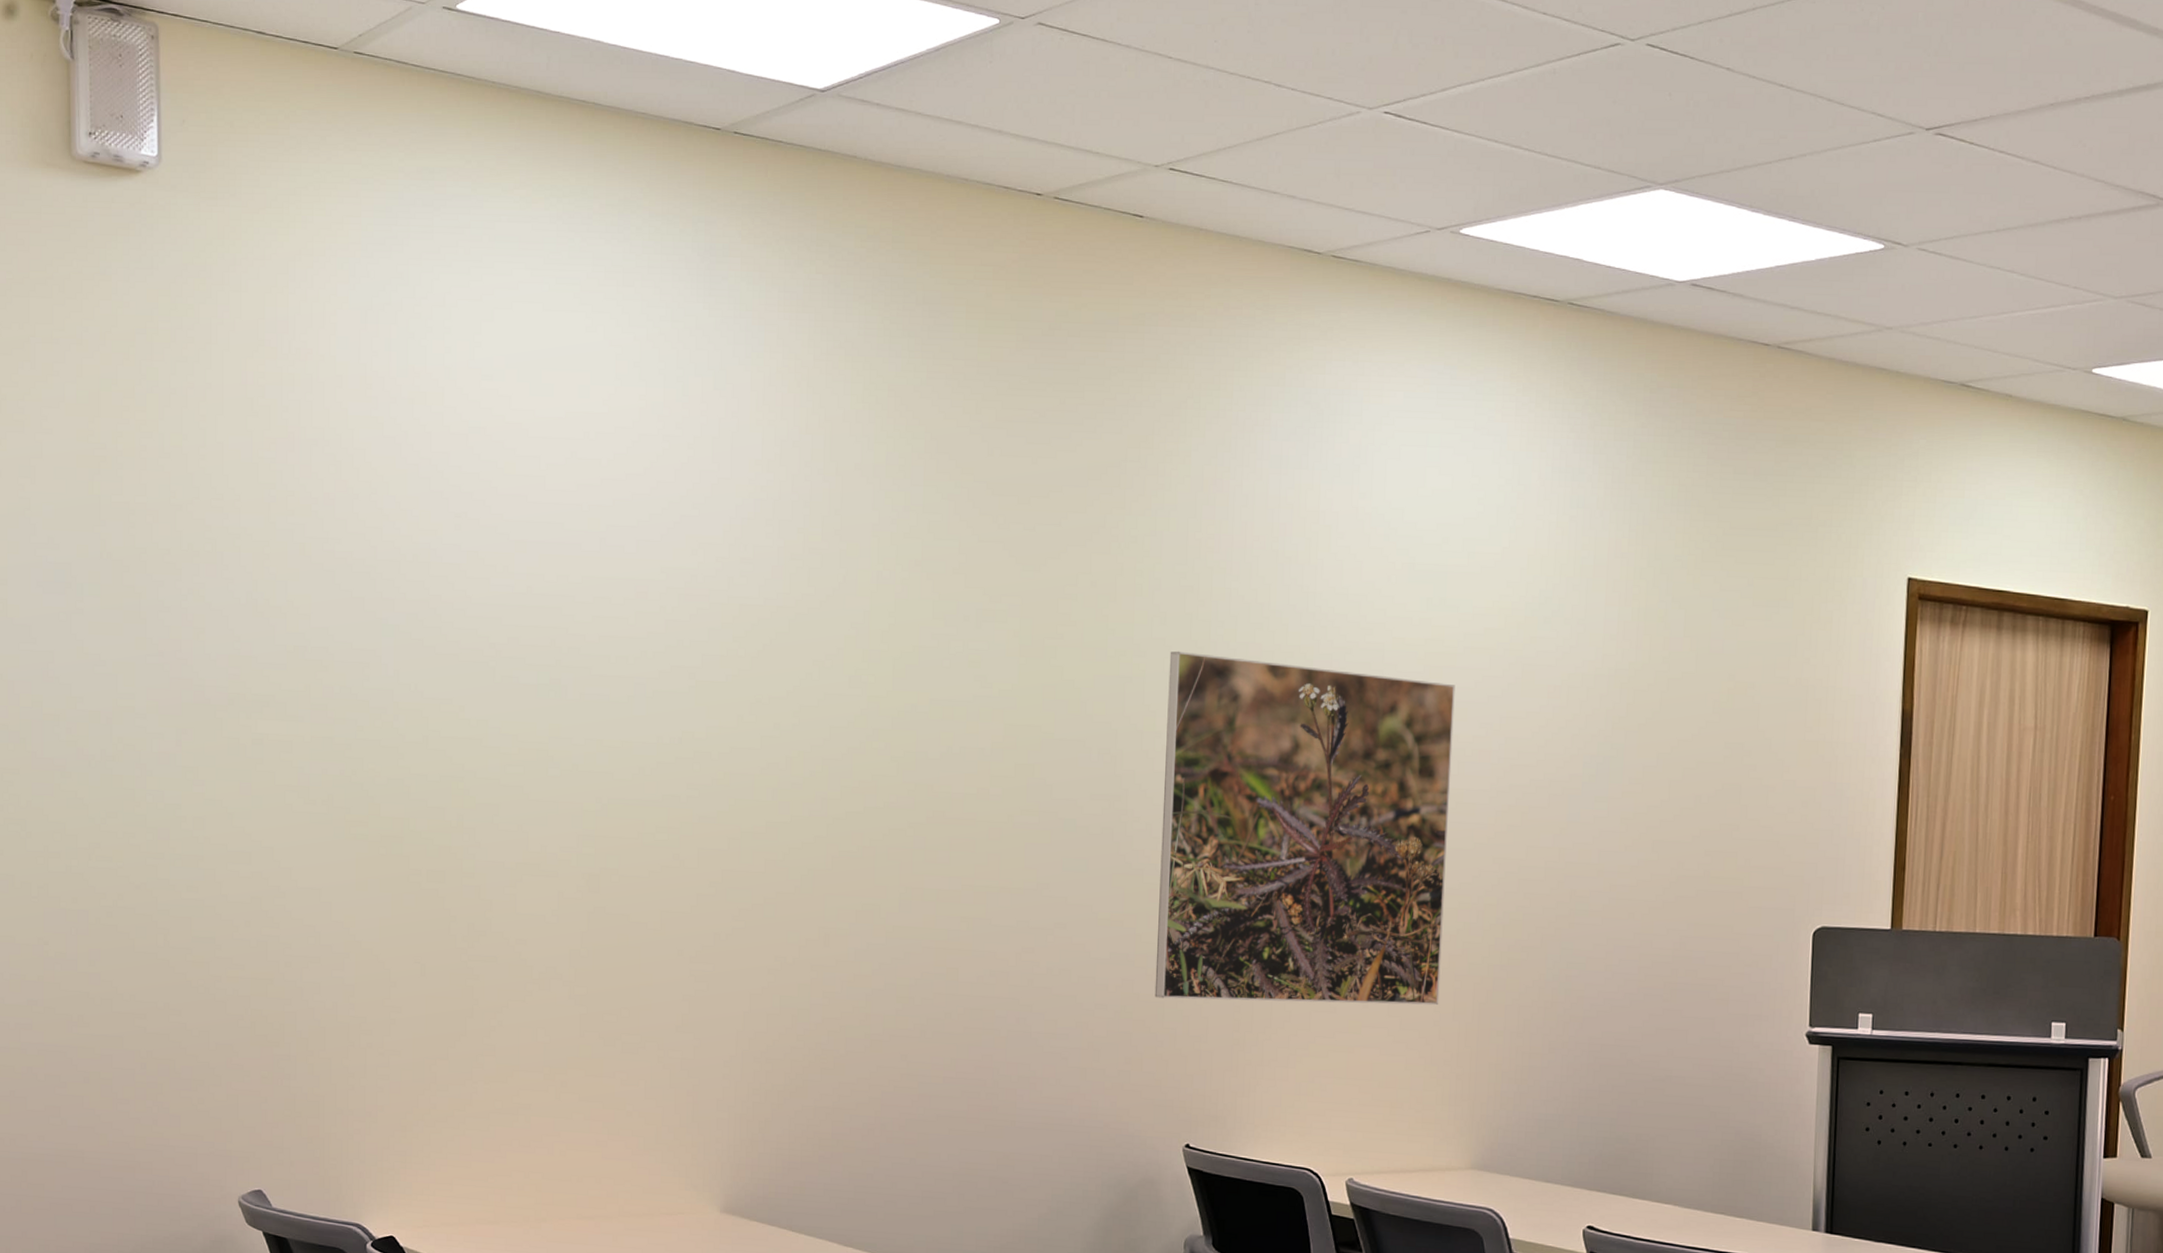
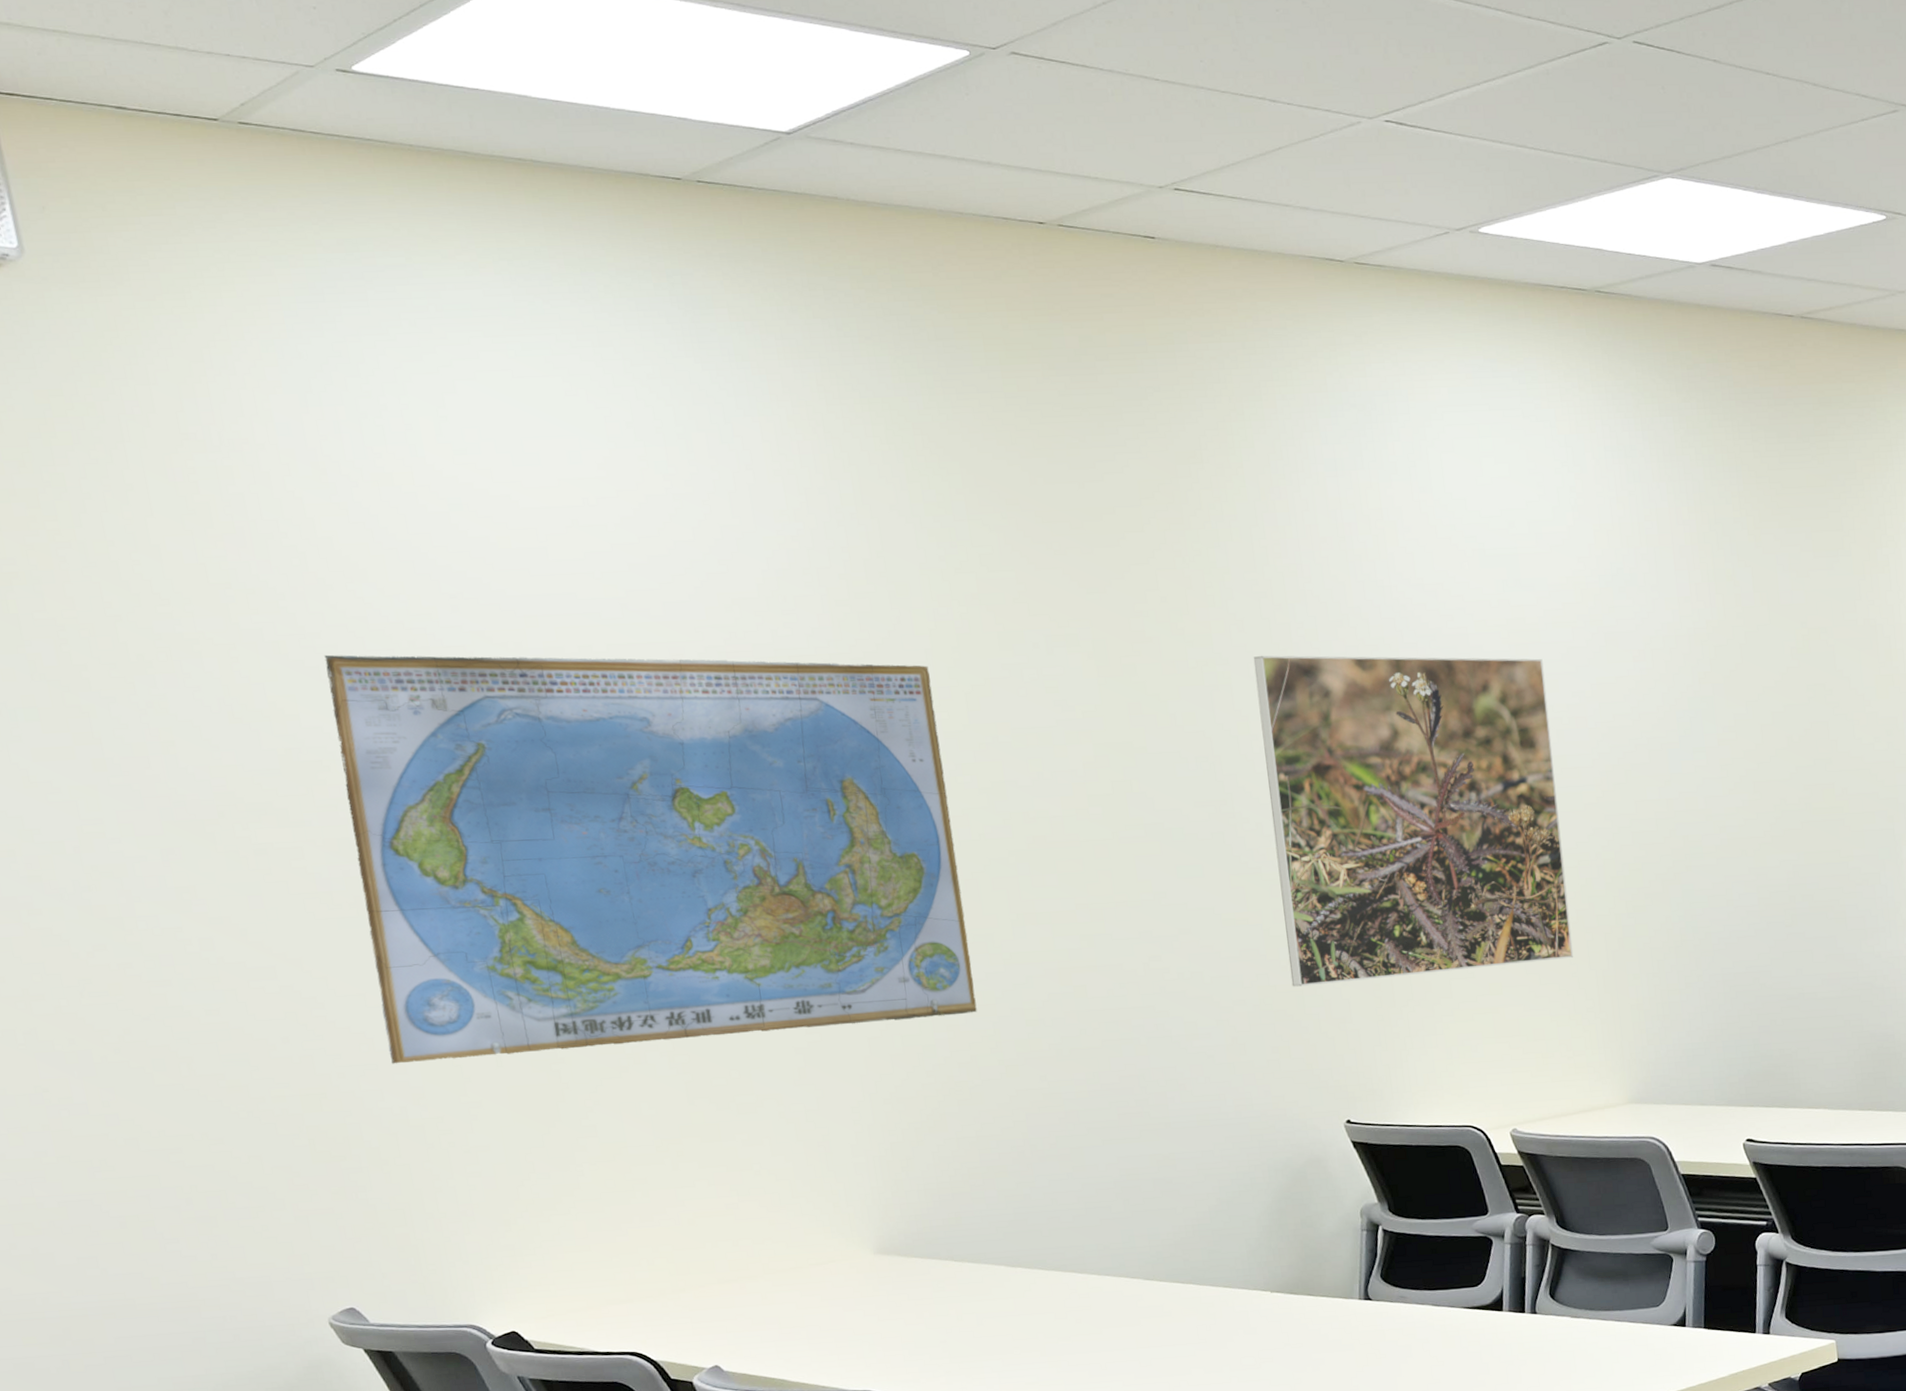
world map: none [331,560,864,983] -> present [324,654,977,1064]

